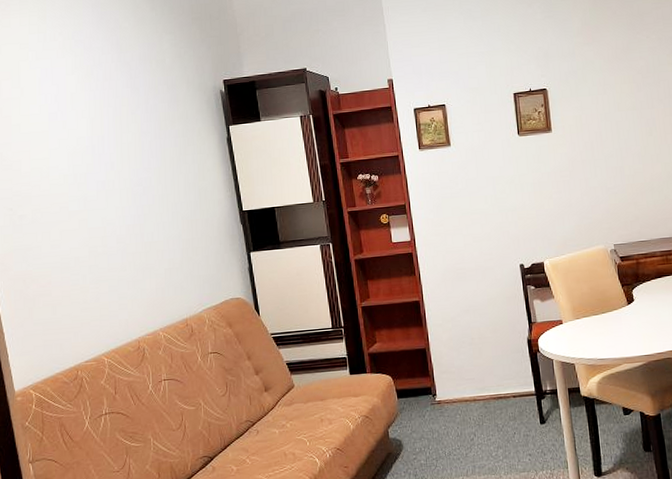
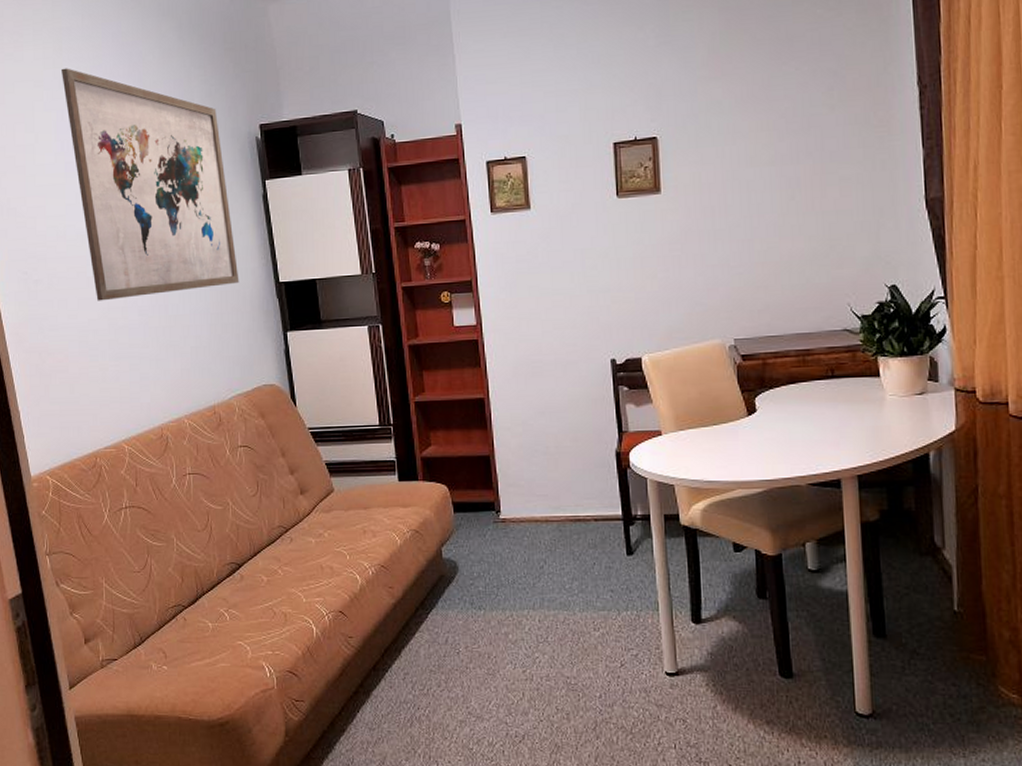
wall art: none [44,33,208,232] -> present [60,68,240,301]

